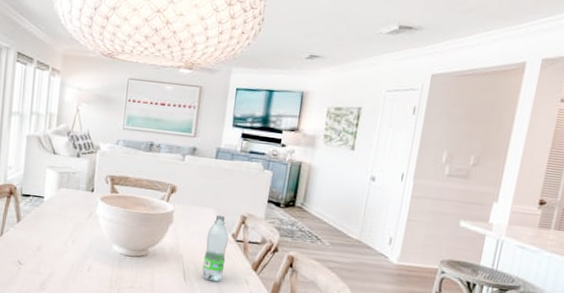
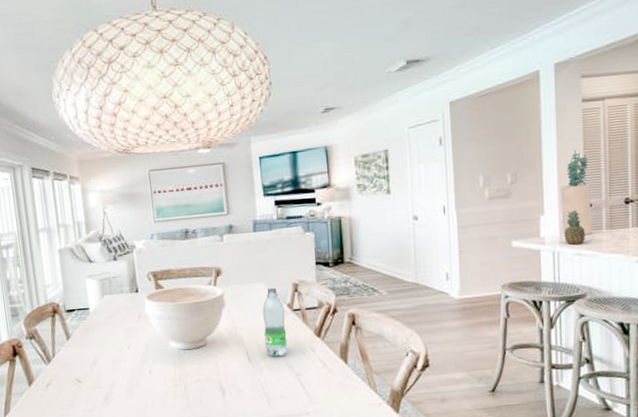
vase: none [511,147,553,231] -> present [560,150,593,236]
fruit: none [511,203,534,239] -> present [564,209,585,246]

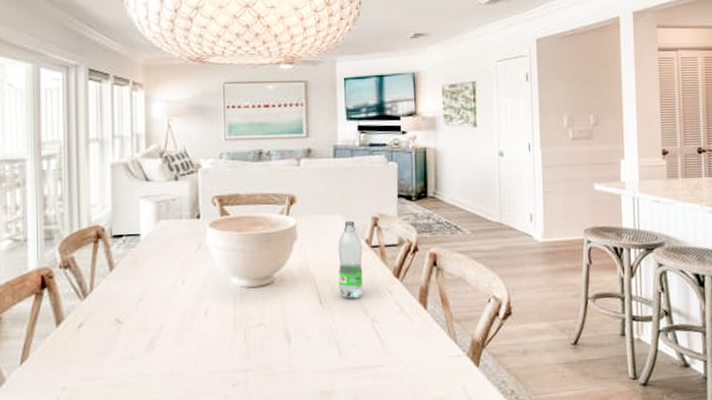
vase: present [560,150,593,236] -> none [639,97,669,183]
fruit: present [564,209,585,246] -> none [643,155,663,192]

